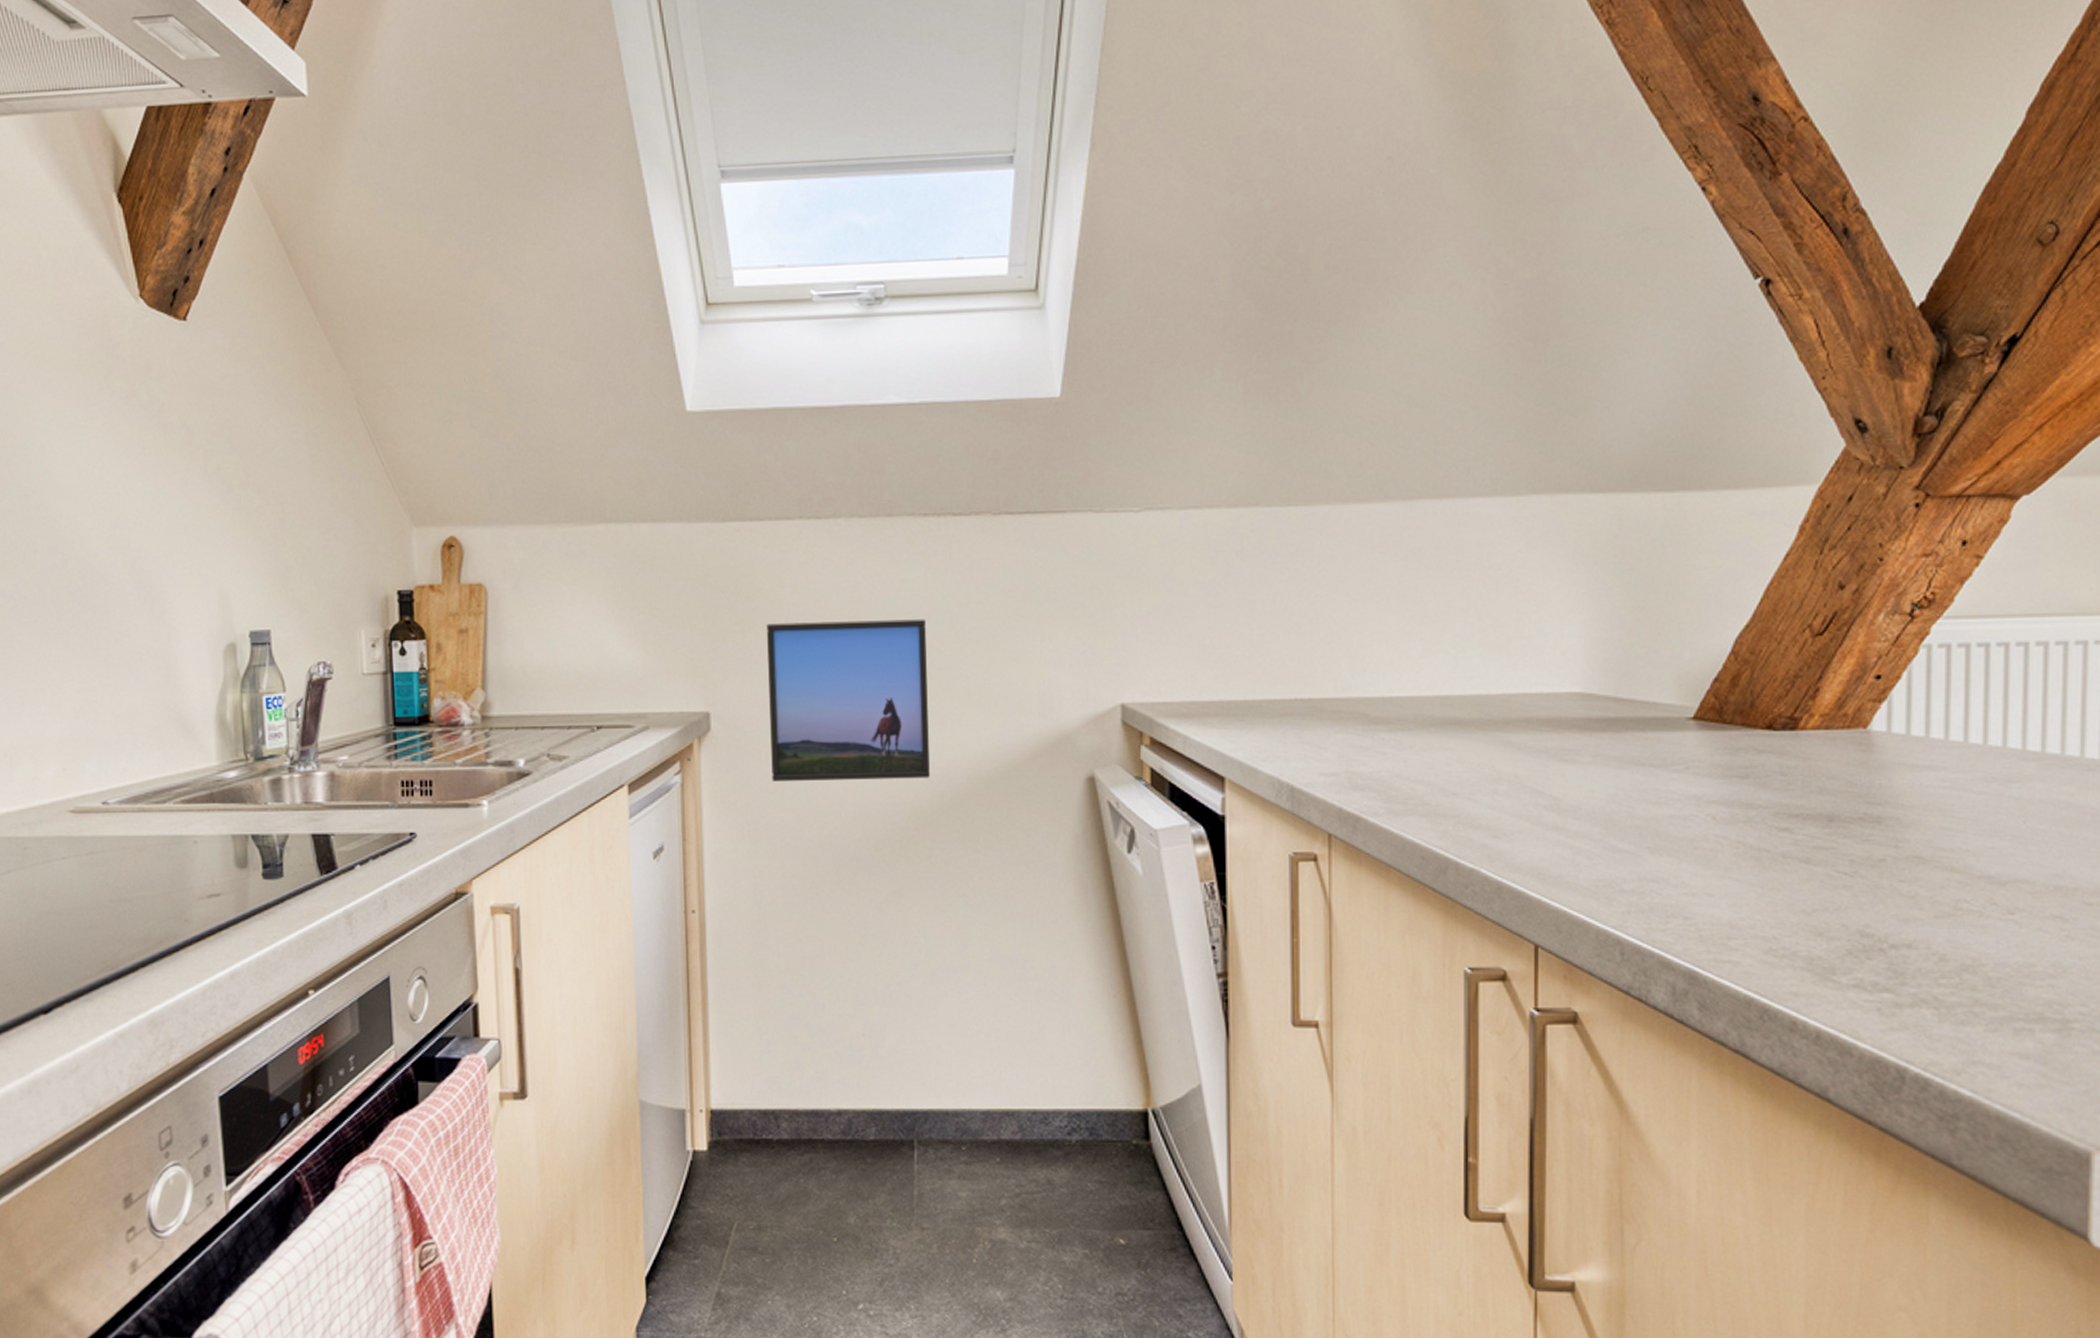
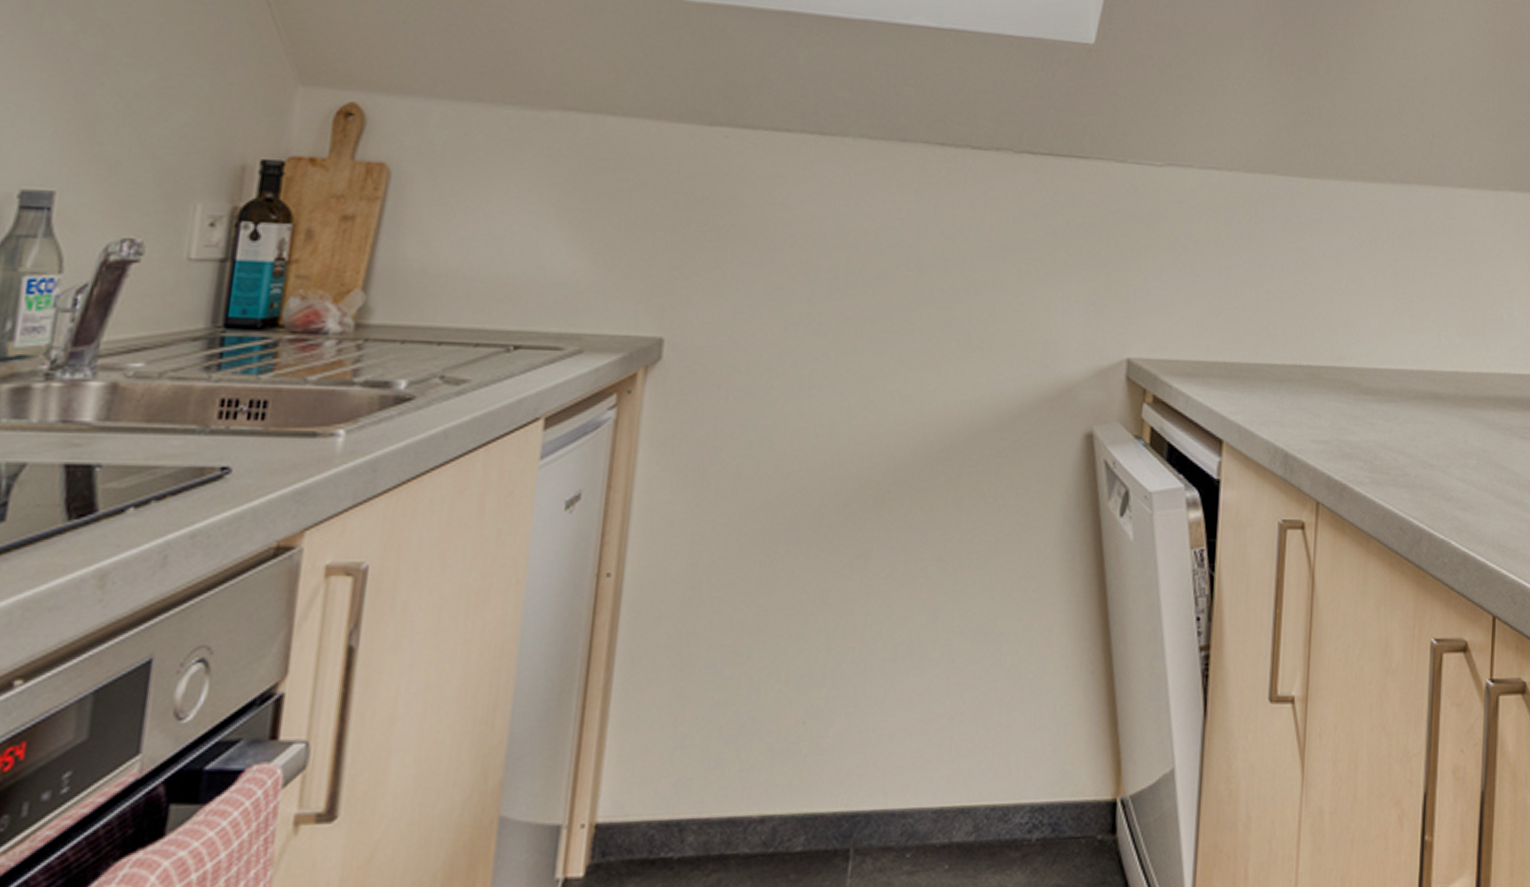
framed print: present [767,619,930,781] -> none [730,243,930,427]

